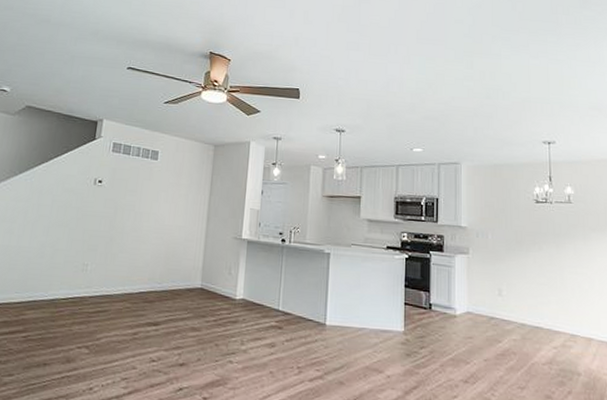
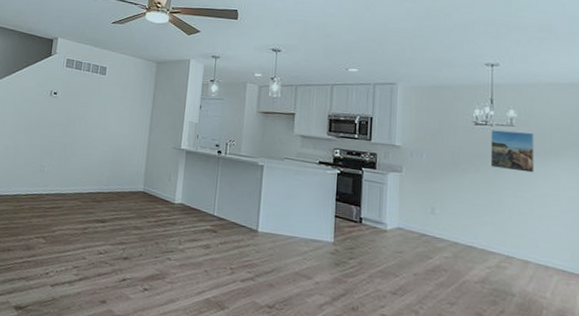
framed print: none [551,207,592,249] -> present [490,129,535,173]

